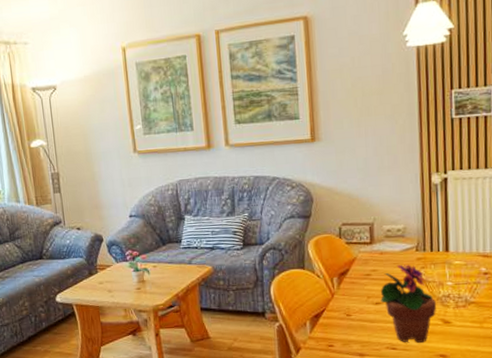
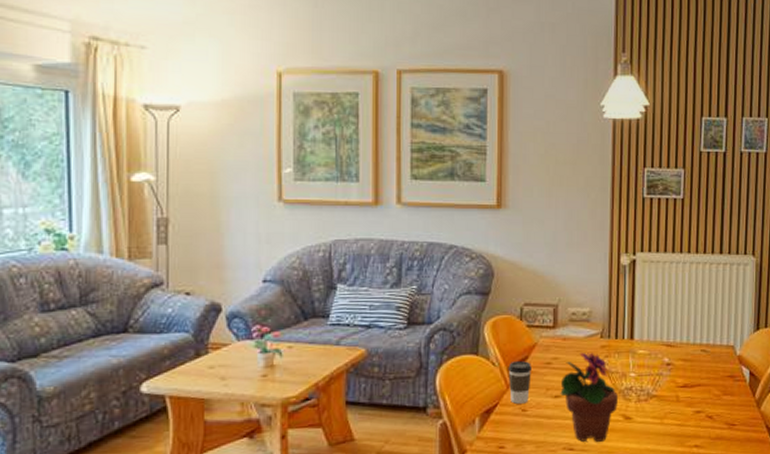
coffee cup: none [331,273,353,310] -> present [508,361,531,404]

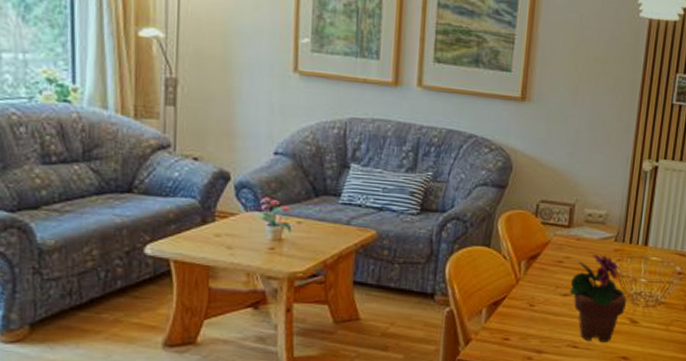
coffee cup: present [508,361,531,404] -> none [518,257,543,299]

